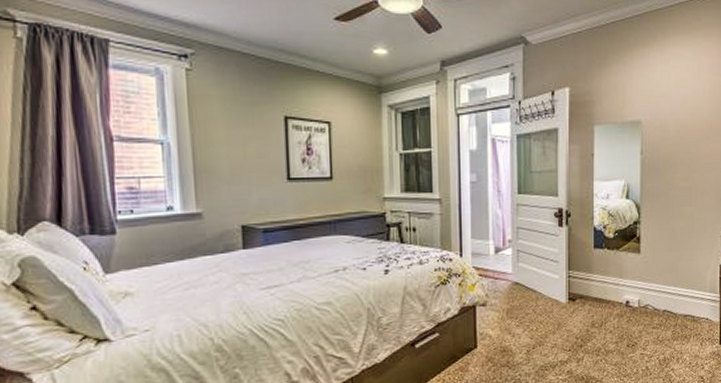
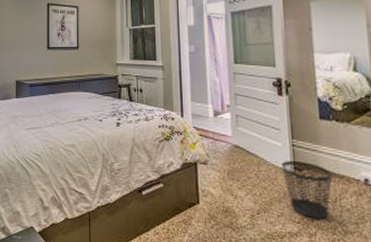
wastebasket: none [558,291,600,345] -> present [281,161,332,220]

